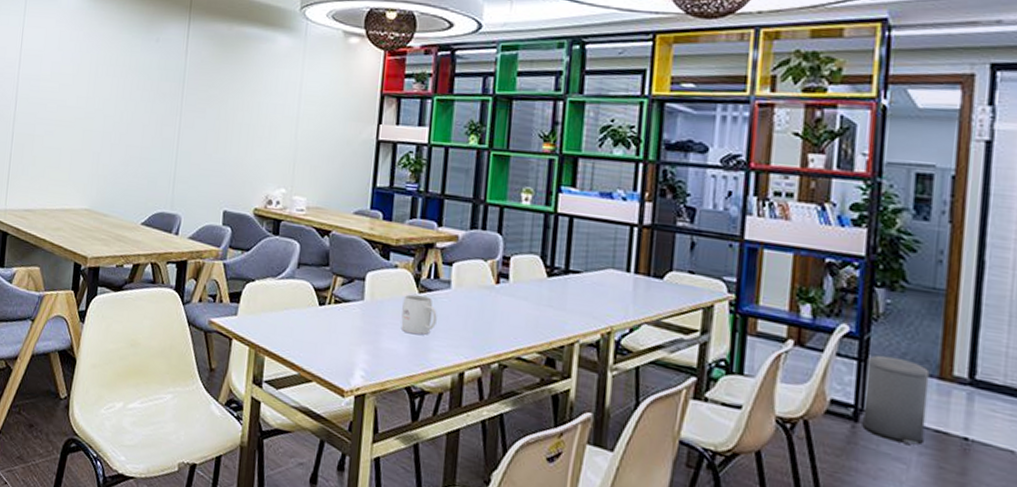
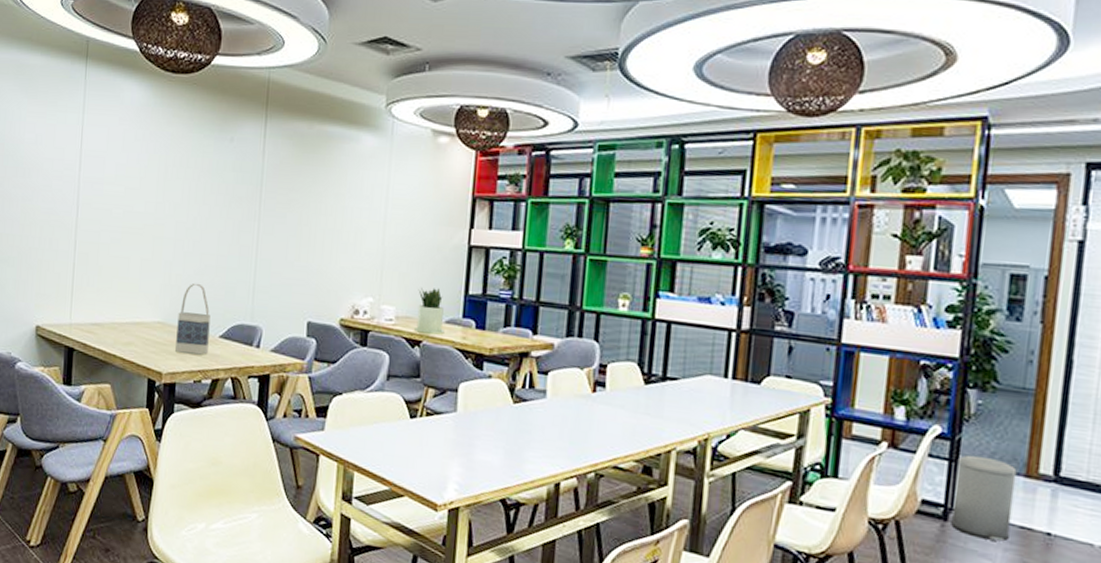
bag: none [100,172,134,241] -> present [175,282,211,355]
planter: none [324,180,353,225] -> present [414,288,445,335]
mug: present [401,294,437,336] -> none [495,404,532,447]

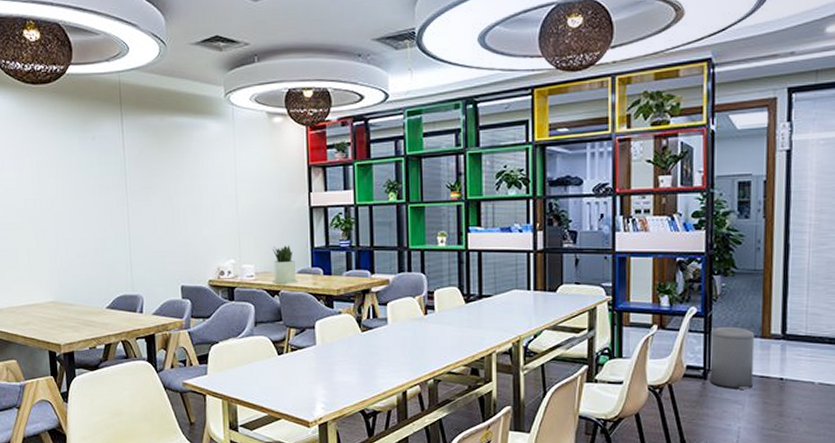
bag: present [175,282,211,355] -> none [67,264,98,325]

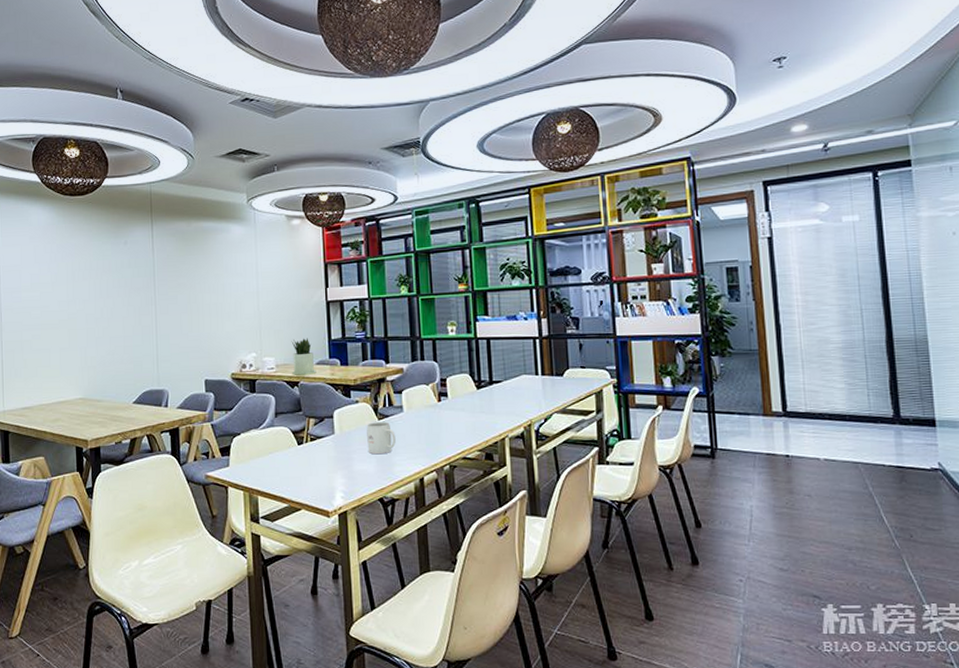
mug: none [349,334,379,367] -> present [367,422,396,455]
pedal bin: present [710,326,755,389] -> none [714,405,760,468]

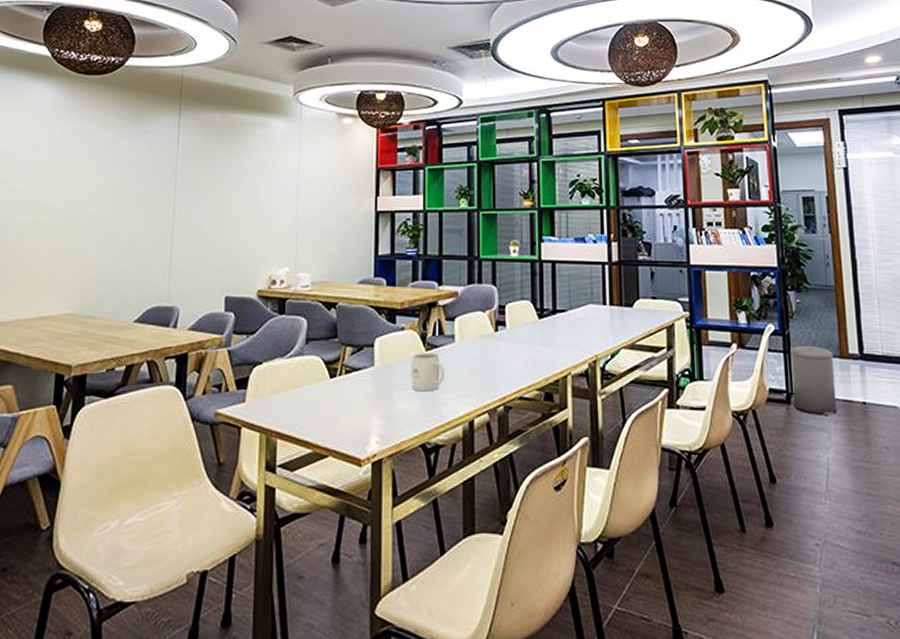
planter: present [291,338,316,375] -> none [330,252,358,295]
pedal bin: none [714,405,760,468] -> present [789,345,837,415]

